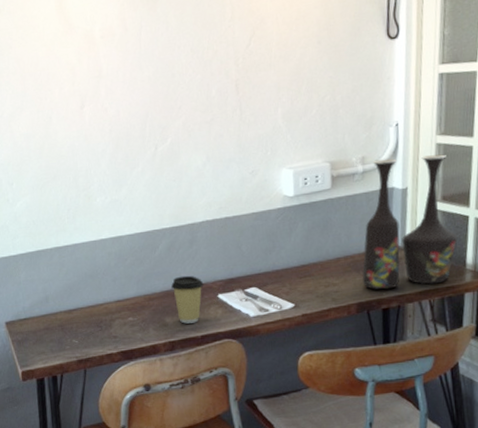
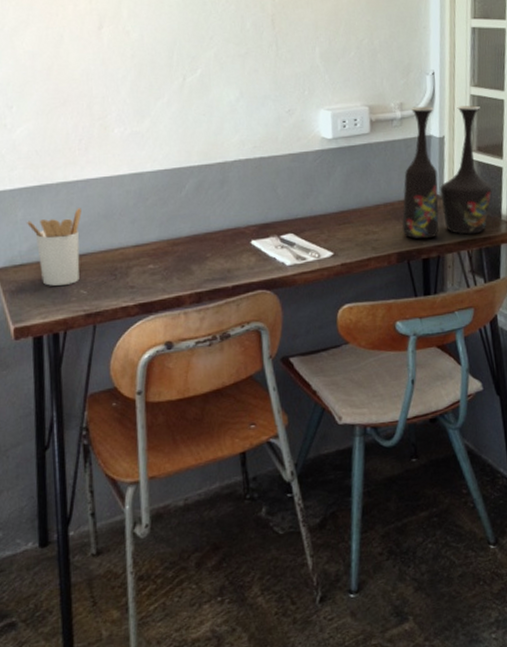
utensil holder: none [27,269,72,337] -> present [25,208,82,286]
coffee cup: present [171,275,204,324] -> none [199,218,236,273]

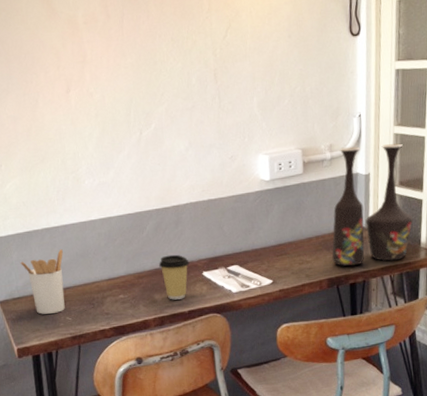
coffee cup: none [199,218,236,273] -> present [159,254,190,300]

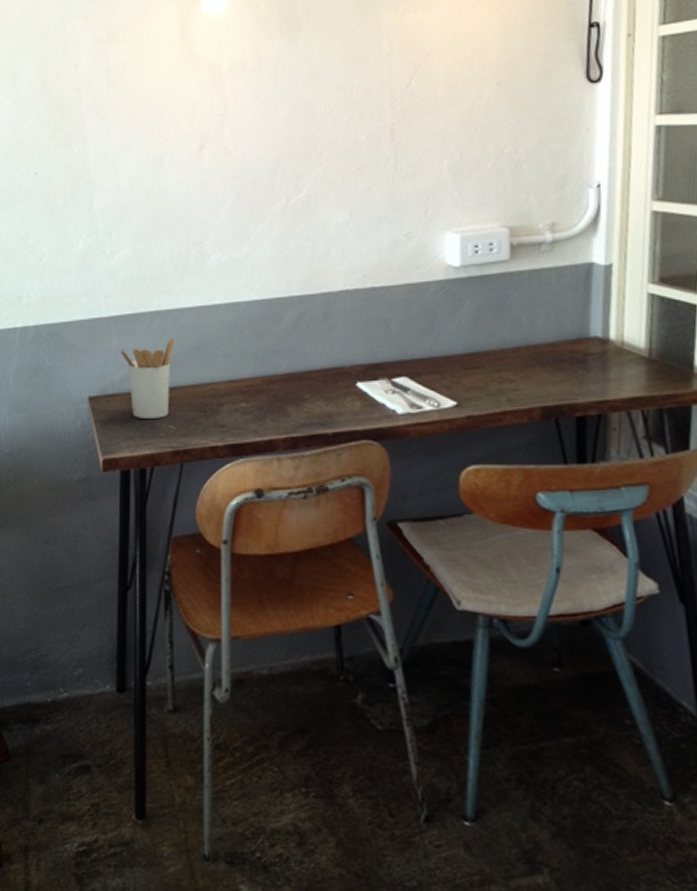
coffee cup: present [159,254,190,300] -> none [297,356,339,416]
vase: present [332,143,414,266] -> none [549,225,682,392]

